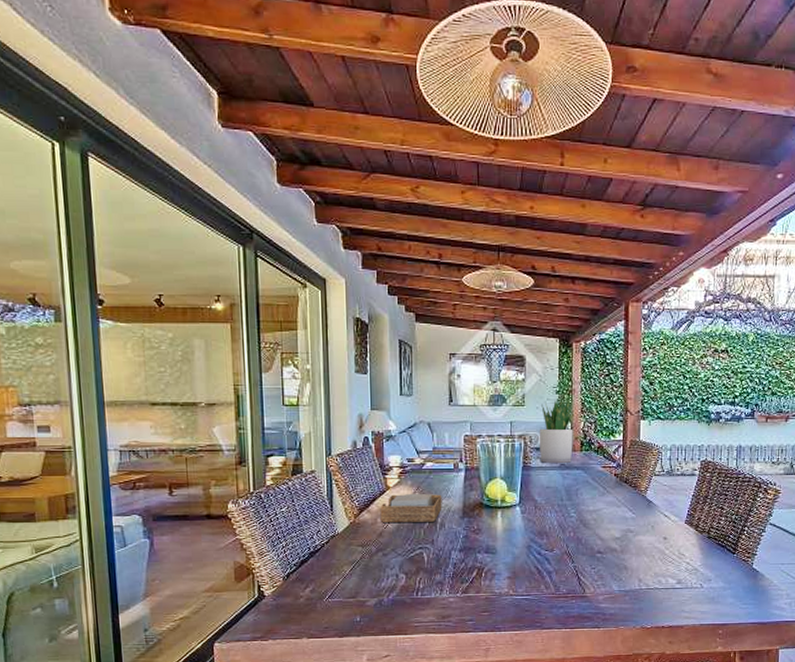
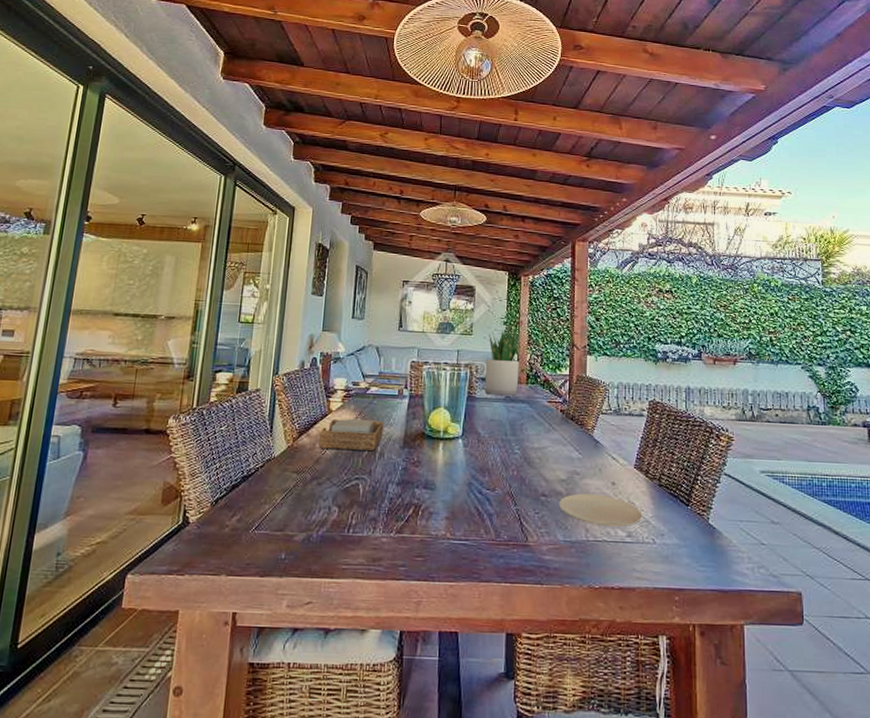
plate: none [614,549,692,576] -> present [559,493,643,527]

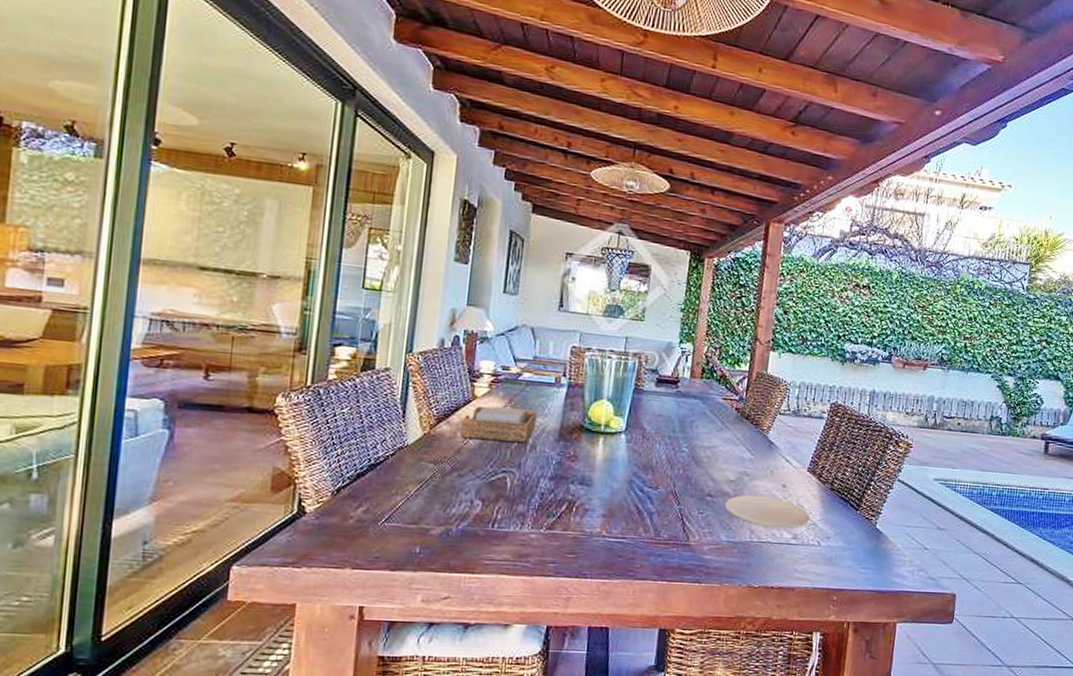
planter: present [485,327,520,395] -> none [654,315,698,390]

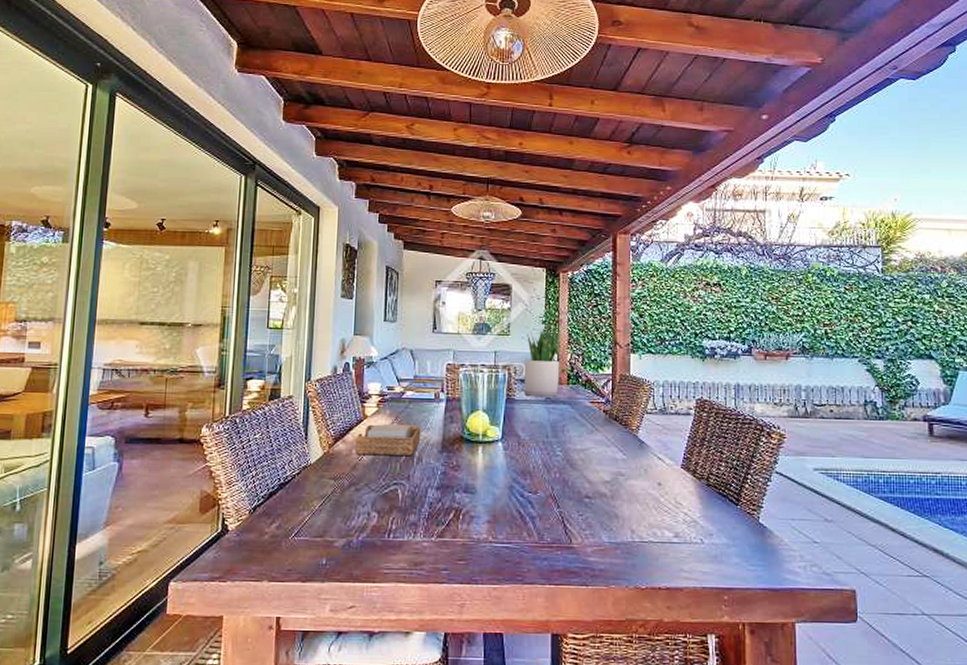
planter: none [654,315,698,390] -> present [524,326,560,396]
plate: present [725,495,811,530] -> none [603,495,690,528]

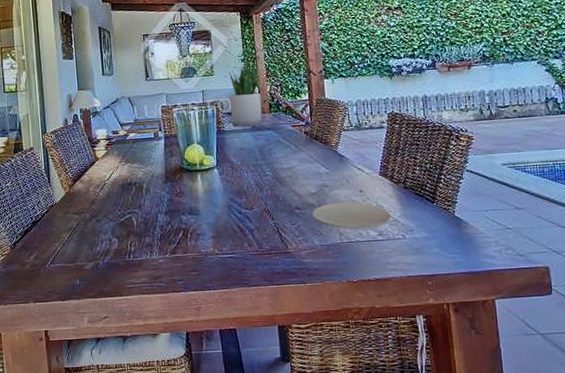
napkin holder: present [355,423,421,457] -> none [91,161,147,191]
plate: none [603,495,690,528] -> present [312,202,392,229]

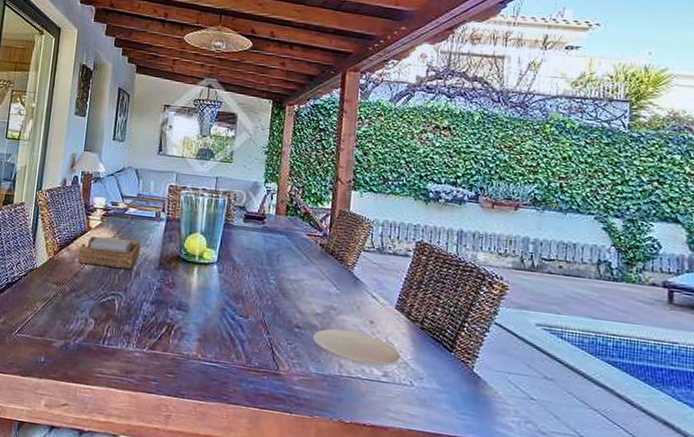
napkin holder: none [91,161,147,191] -> present [78,236,141,270]
planter: present [229,63,263,126] -> none [243,157,281,226]

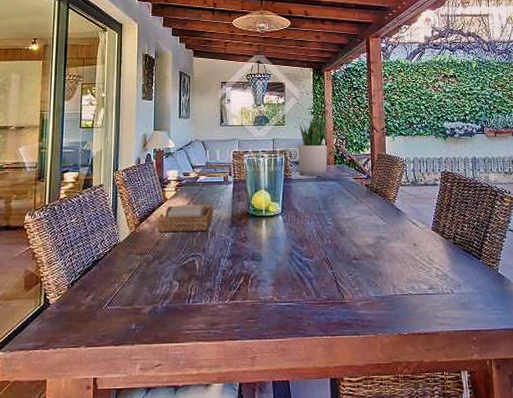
planter: none [243,157,281,226] -> present [298,116,328,175]
plate: present [313,328,401,367] -> none [369,255,441,282]

